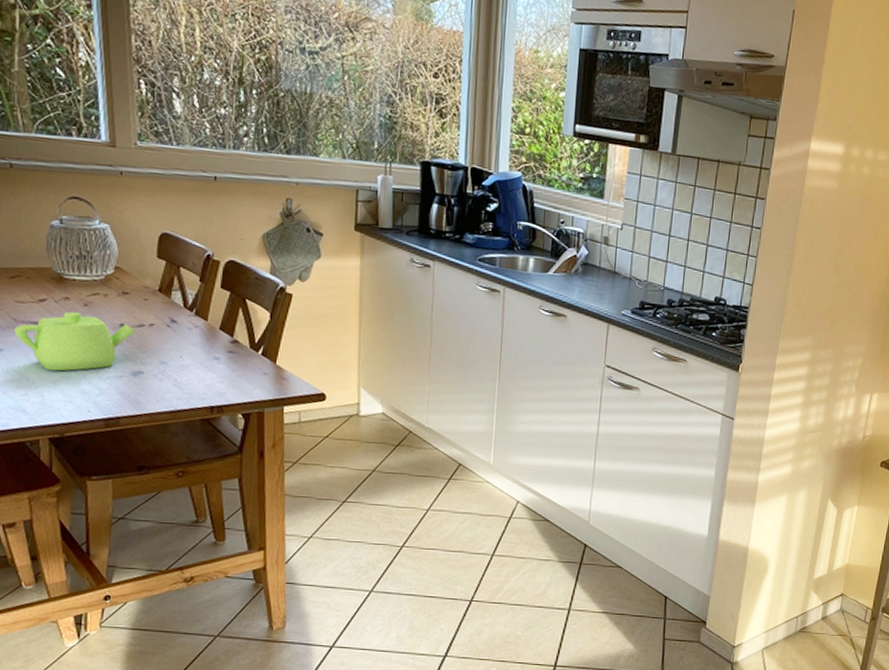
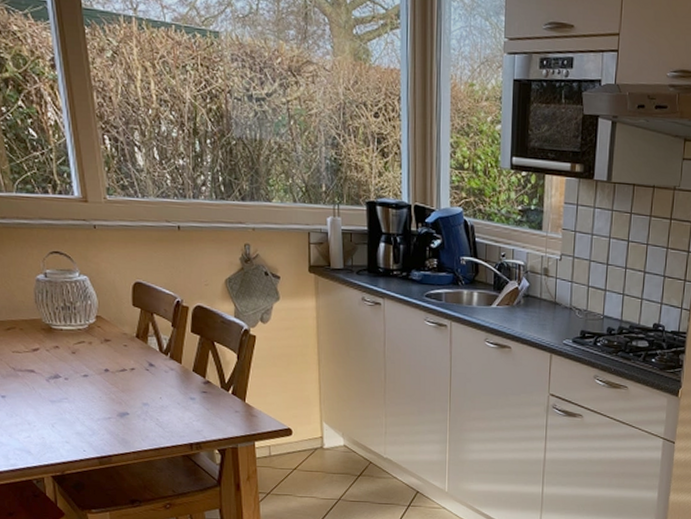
teapot: present [14,311,136,371] -> none [14,359,119,415]

